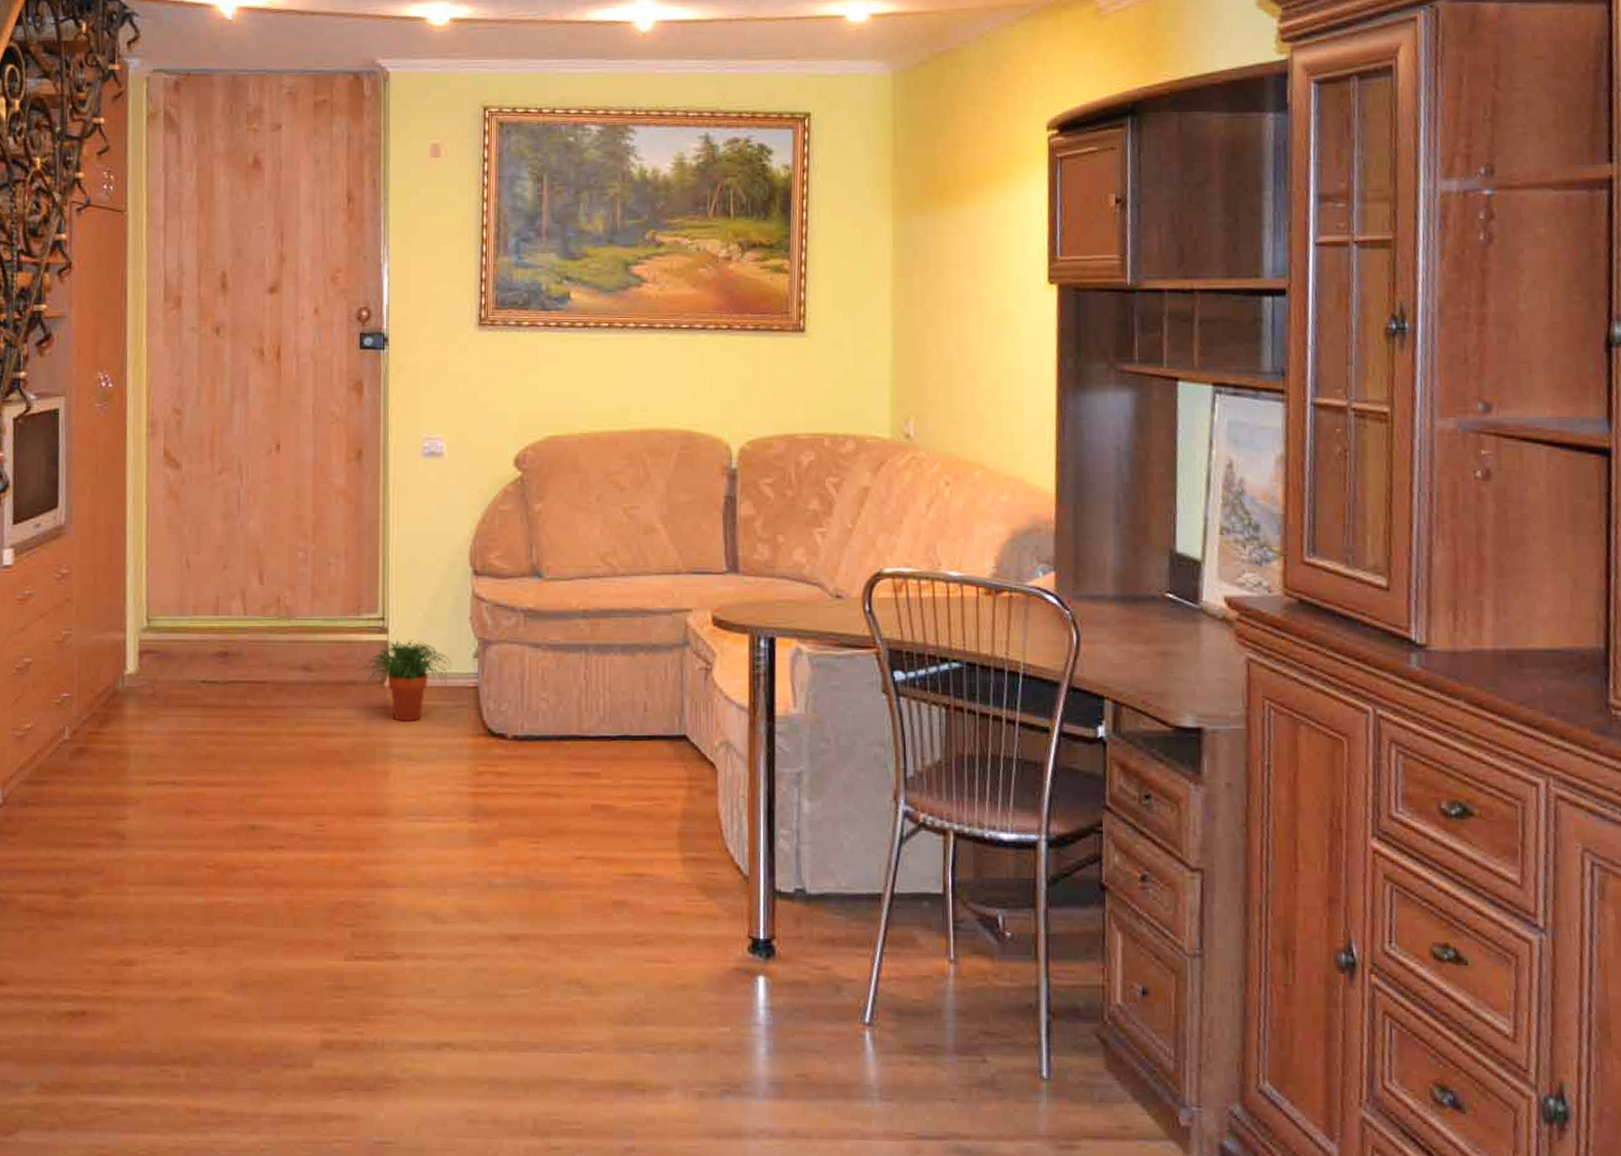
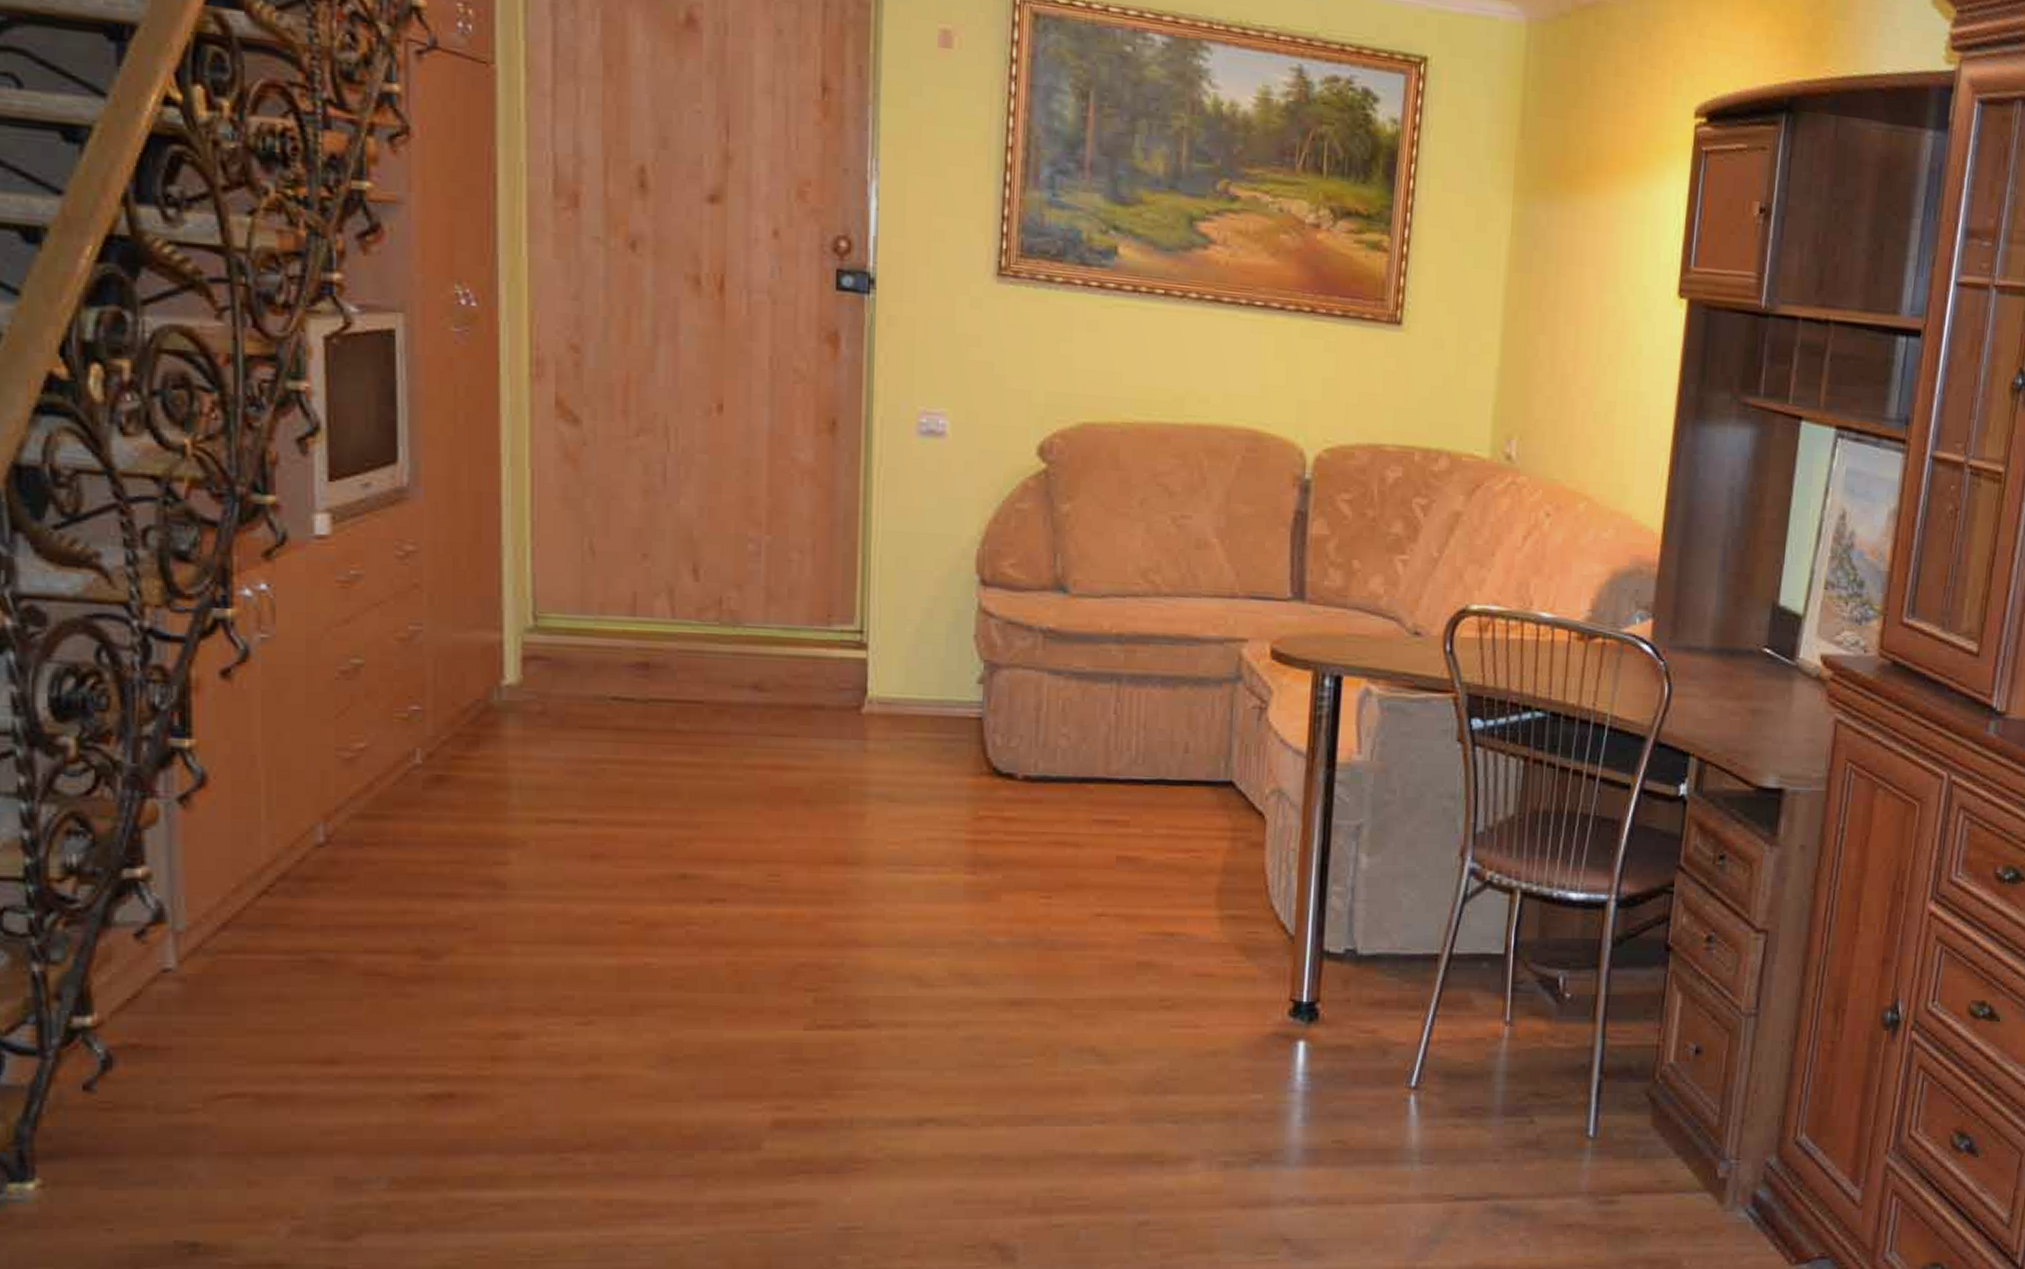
potted plant: present [363,640,453,721] -> none [834,658,950,756]

